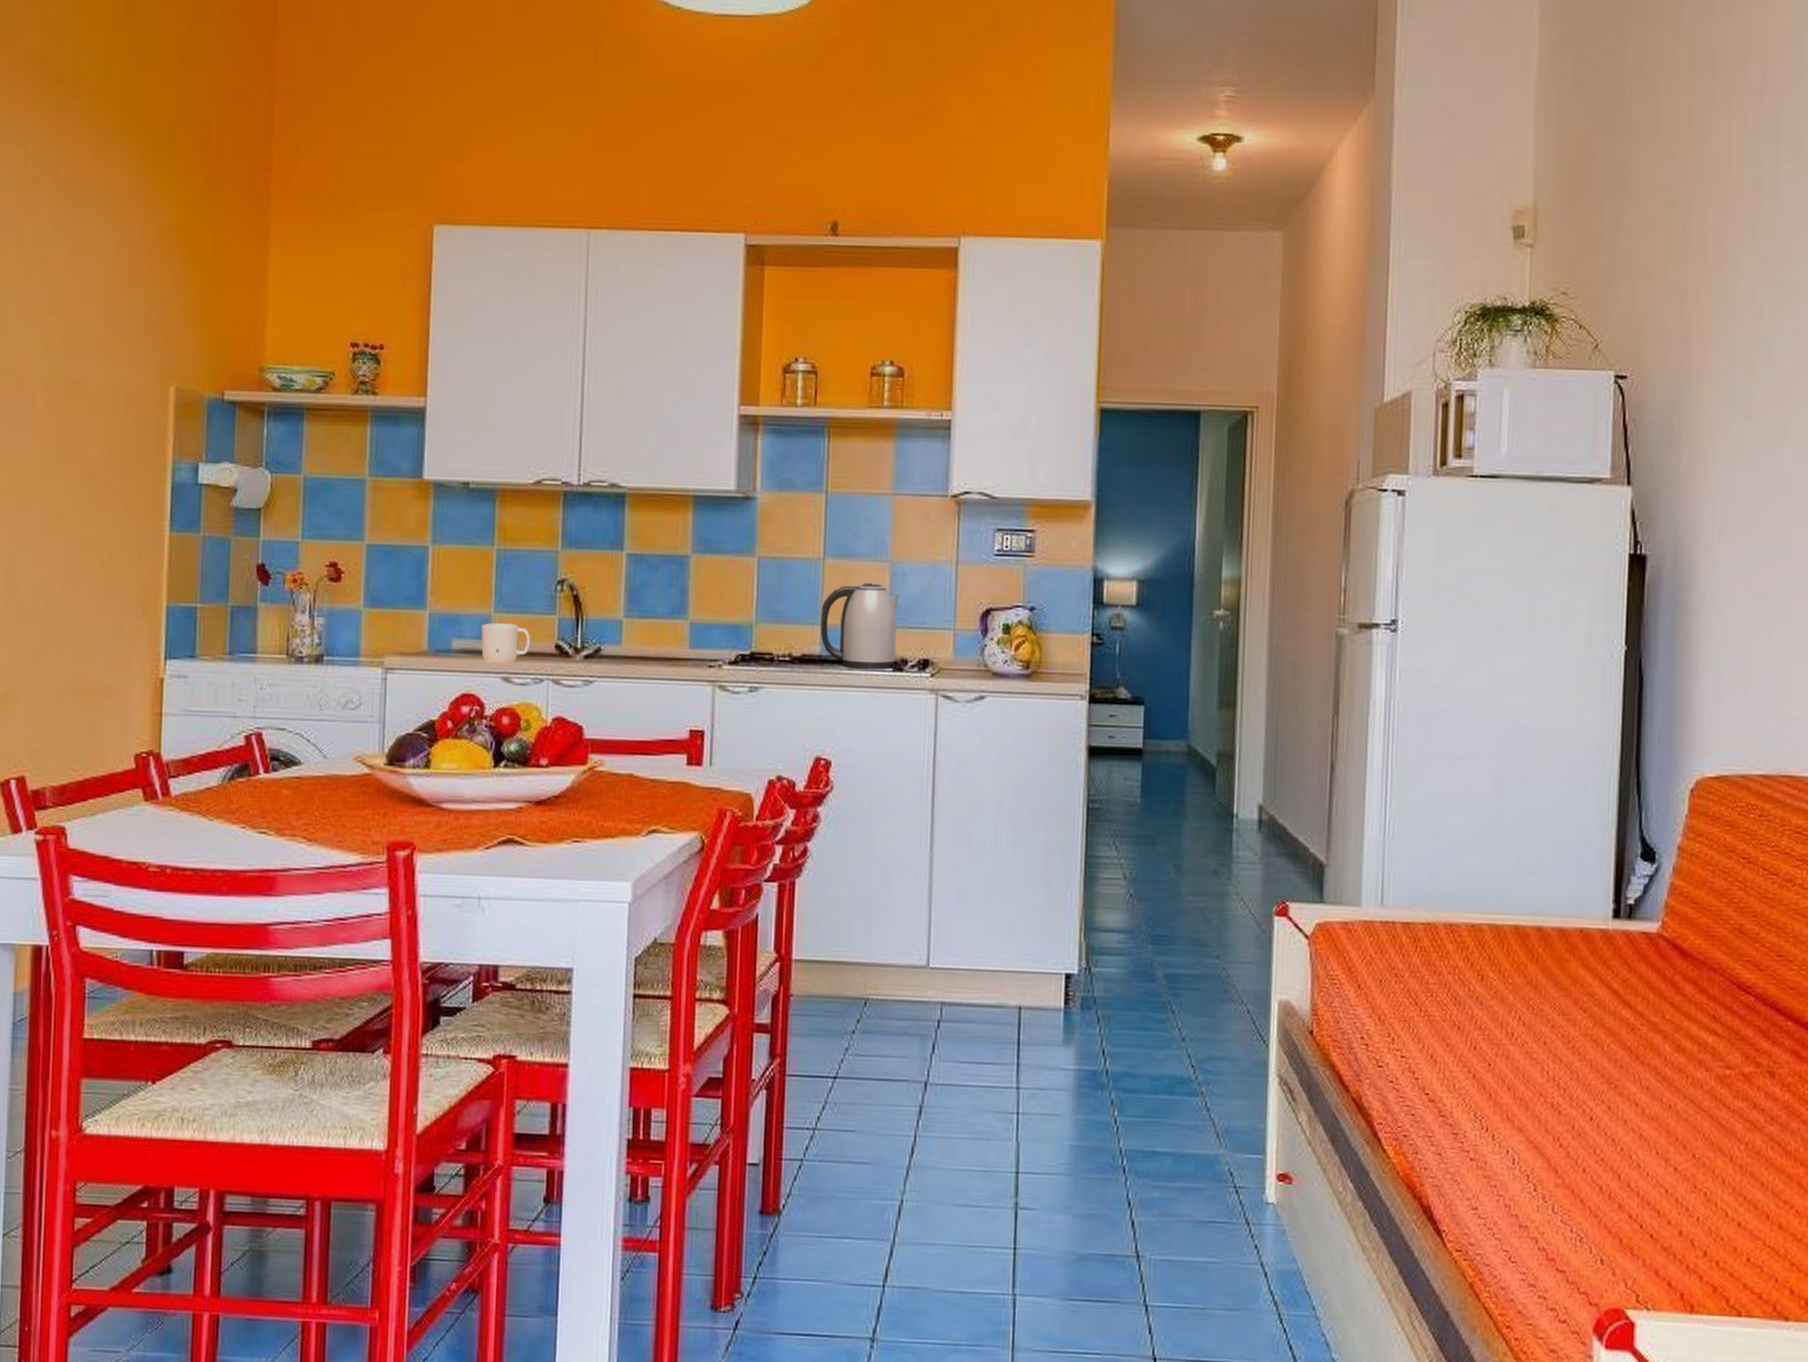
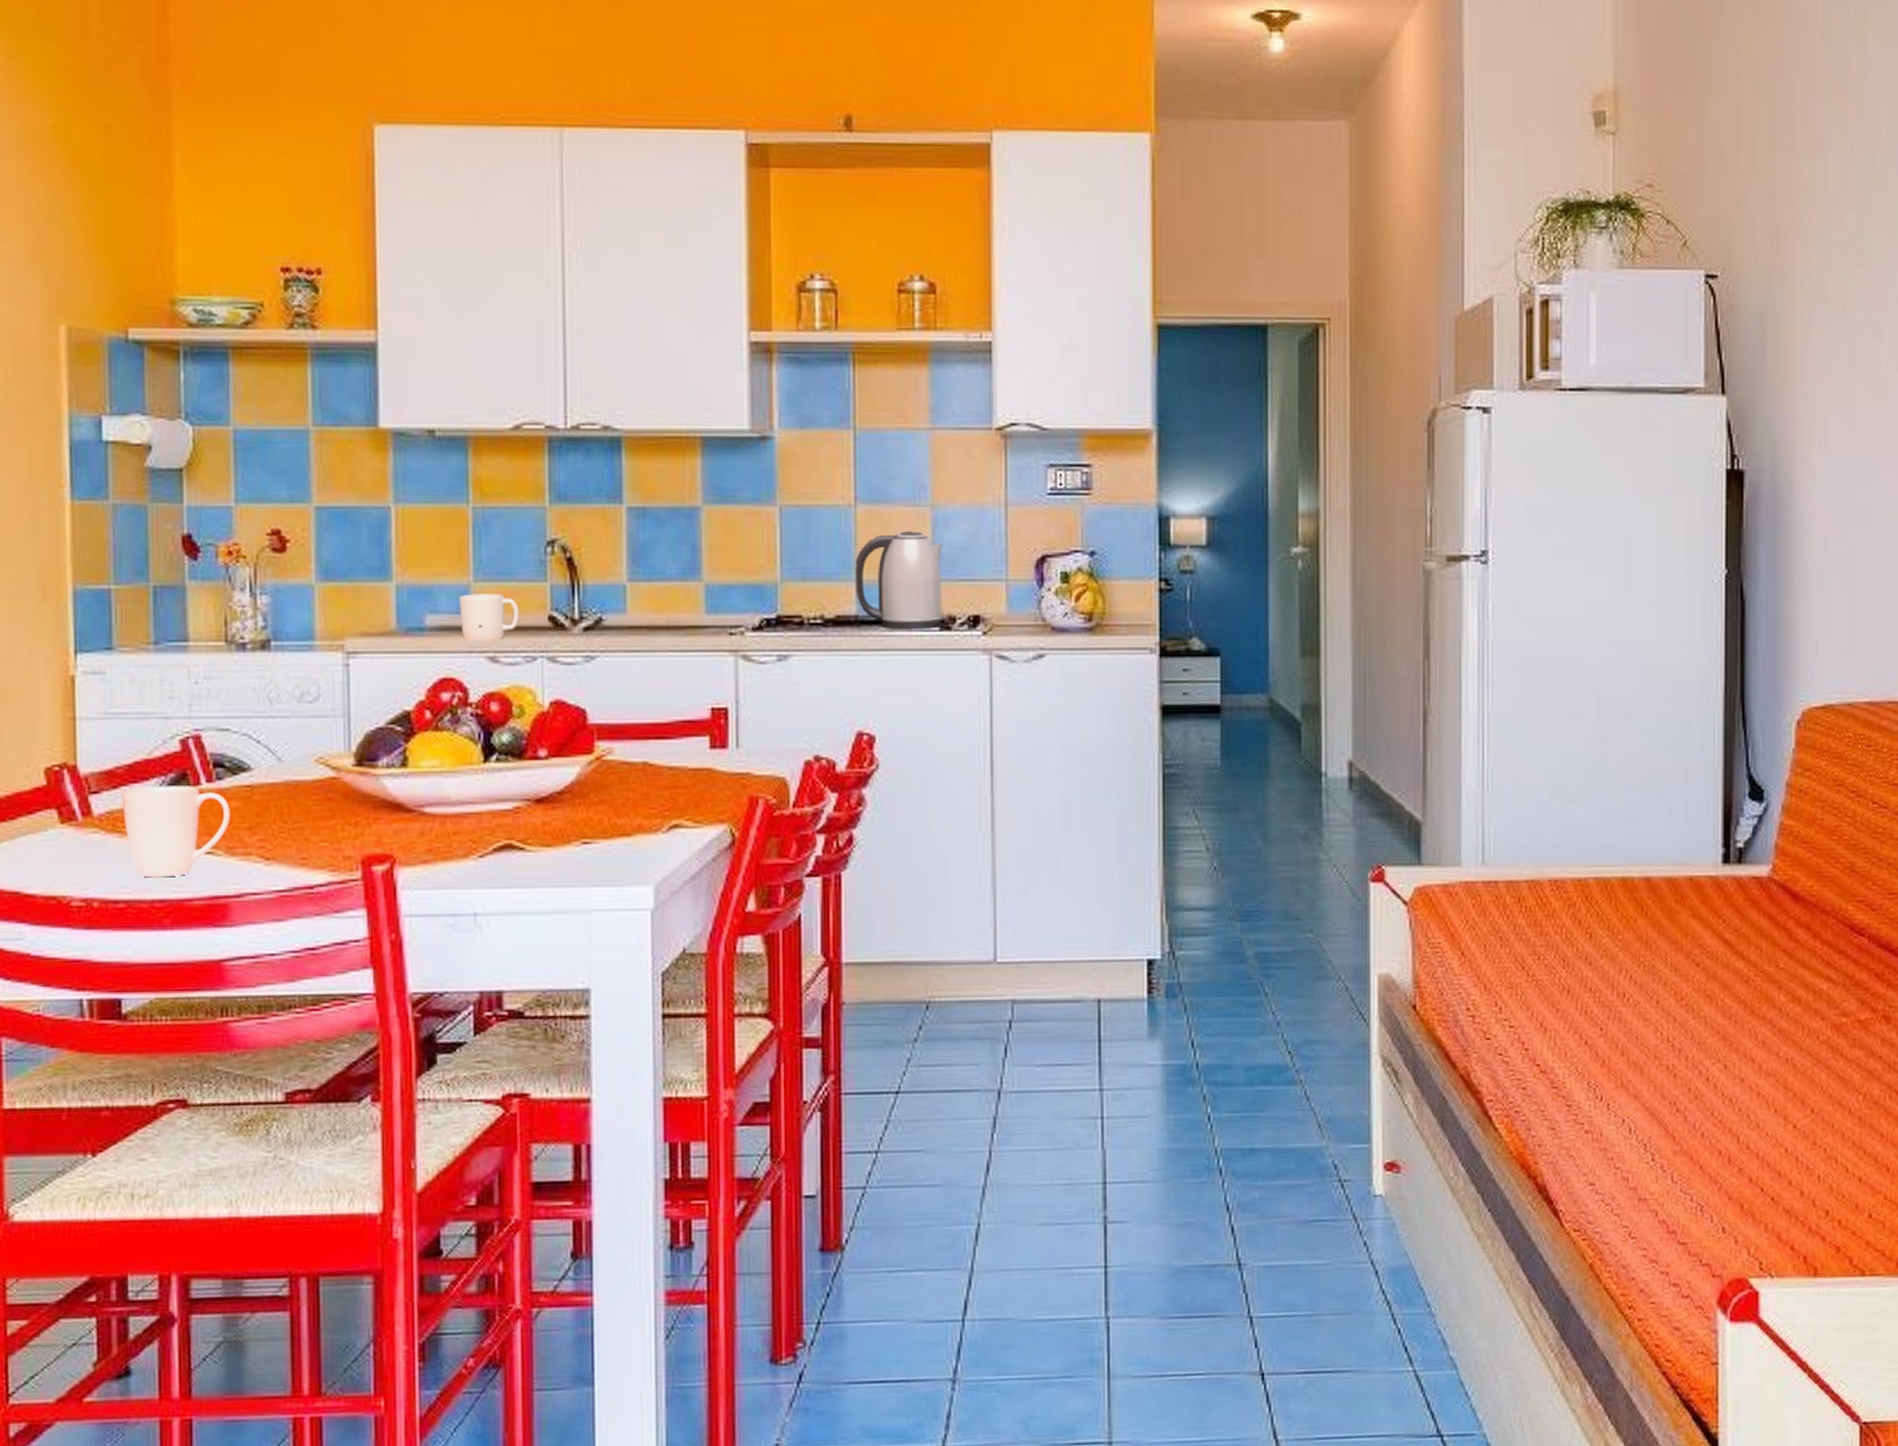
mug: none [194,773,282,851] -> present [121,786,231,878]

